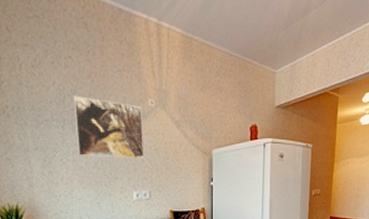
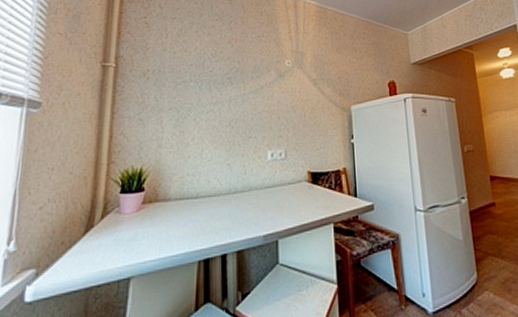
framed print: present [73,96,145,160] -> none [212,59,281,117]

